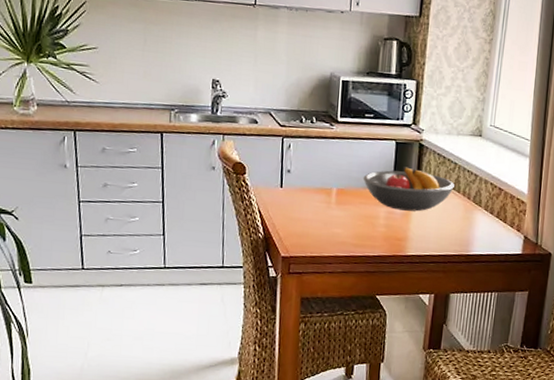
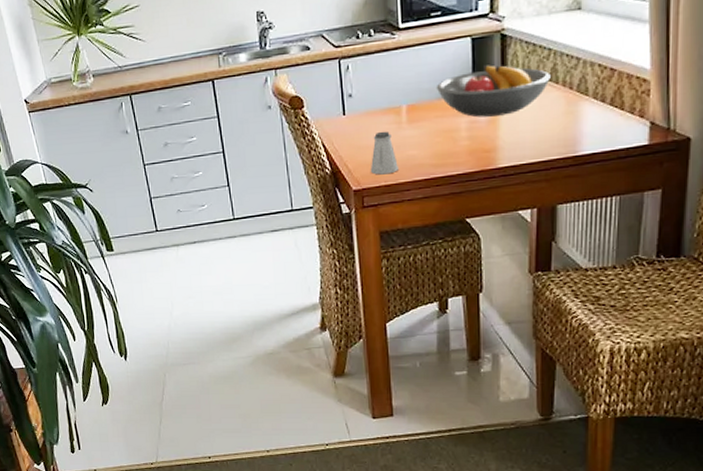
saltshaker: none [298,207,325,247] -> present [370,131,400,175]

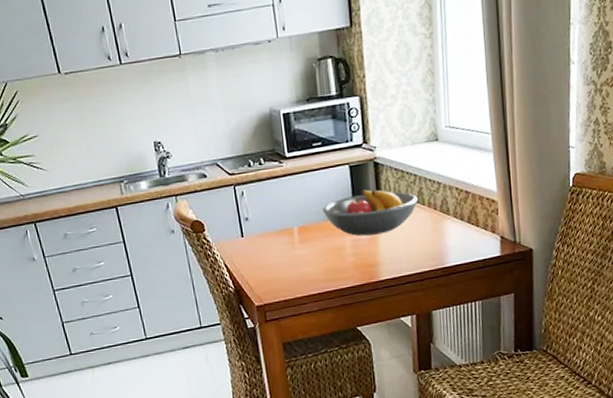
saltshaker: present [370,131,400,175] -> none [269,250,296,291]

